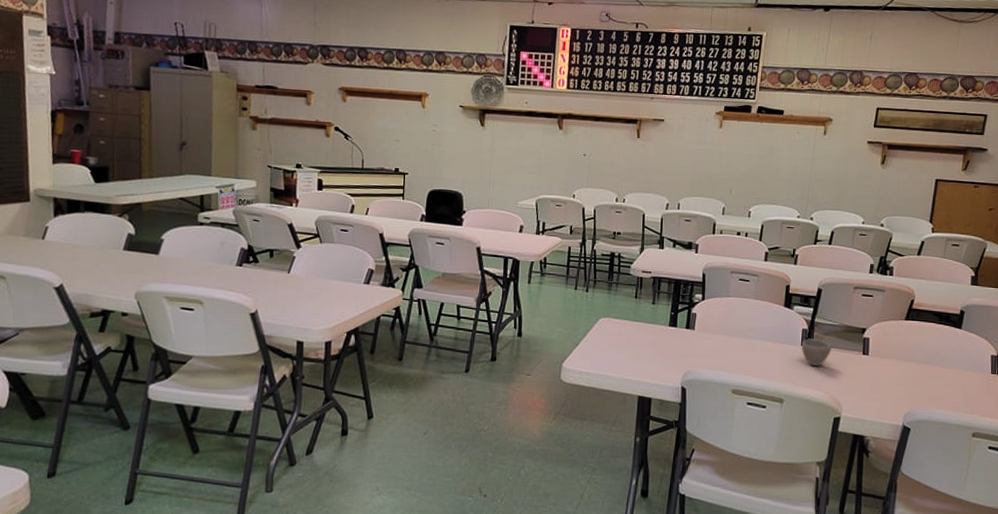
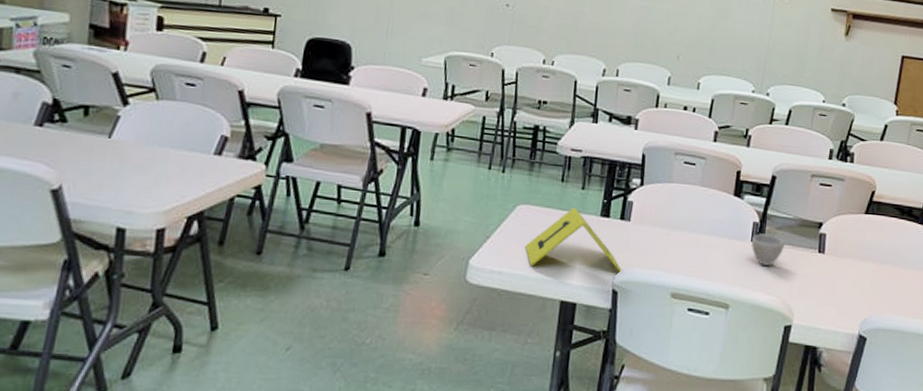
evidence marker: none [607,319,690,373] -> present [525,207,623,273]

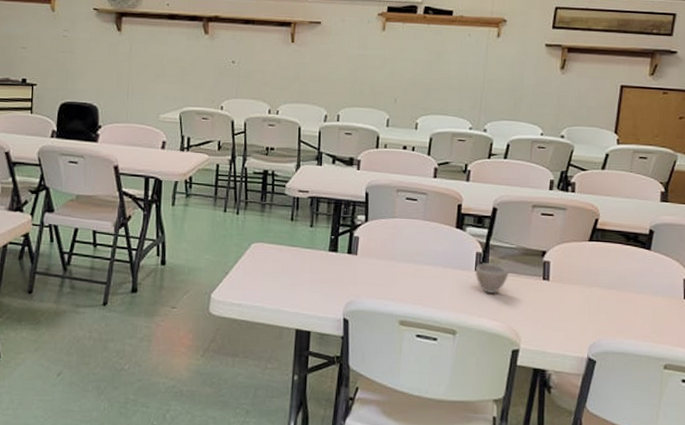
evidence marker: present [525,207,623,273] -> none [261,243,353,303]

